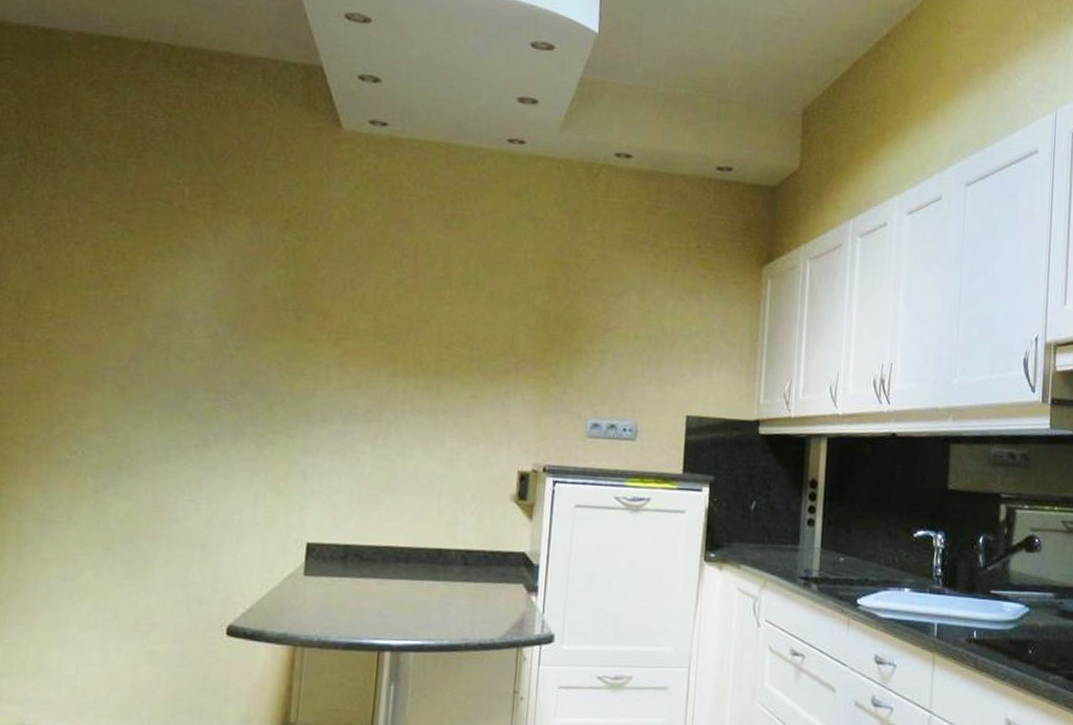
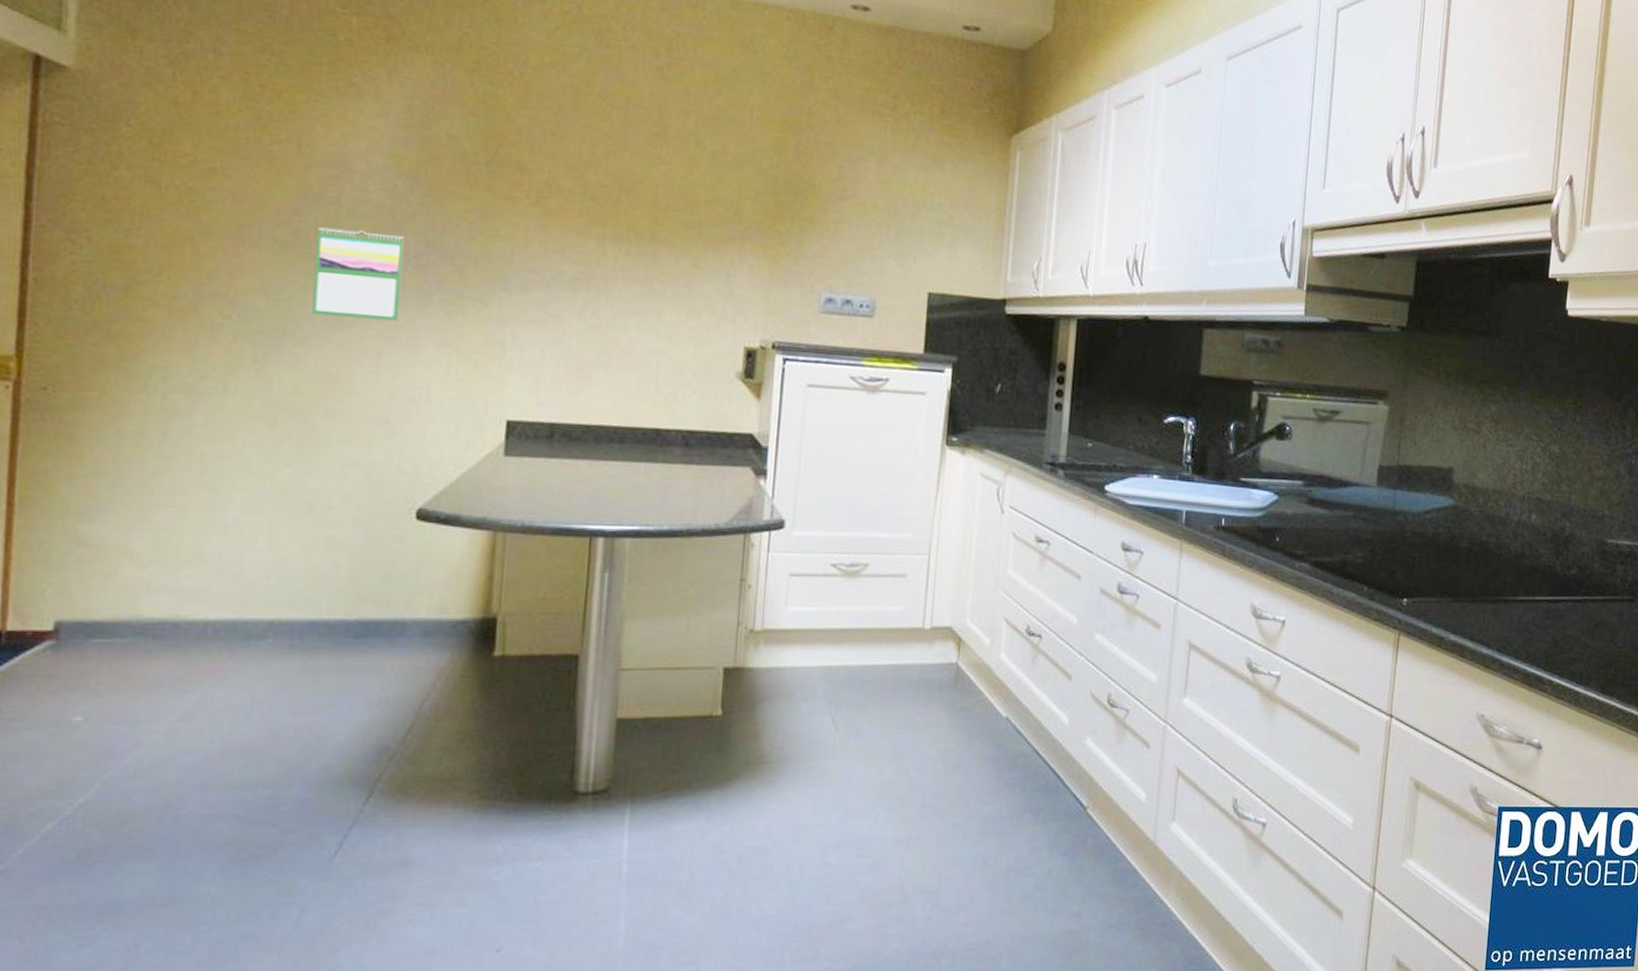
calendar: none [143,371,224,455] -> present [311,227,405,322]

